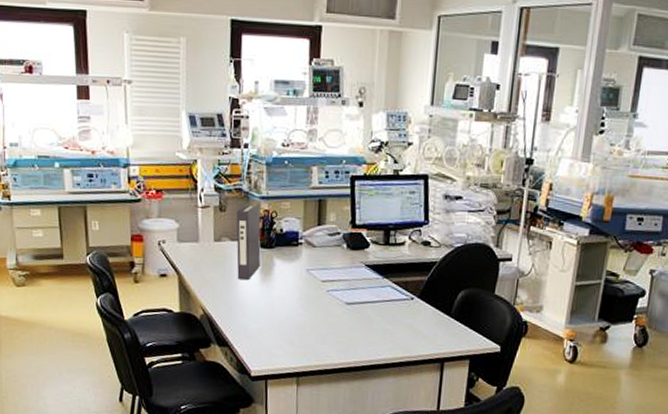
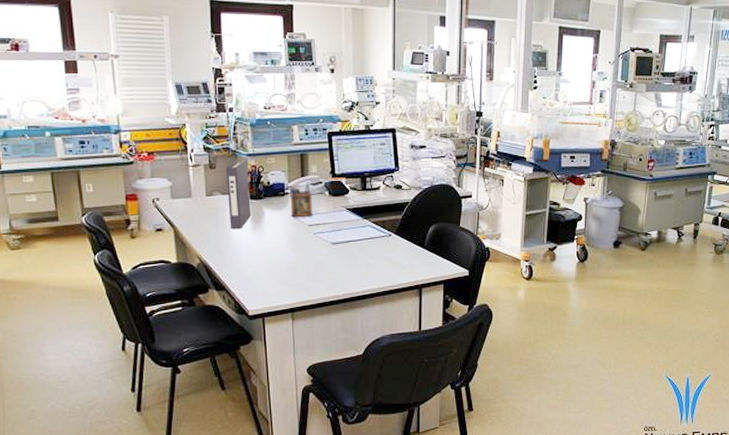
desk organizer: none [303,233,328,271] -> present [290,183,312,217]

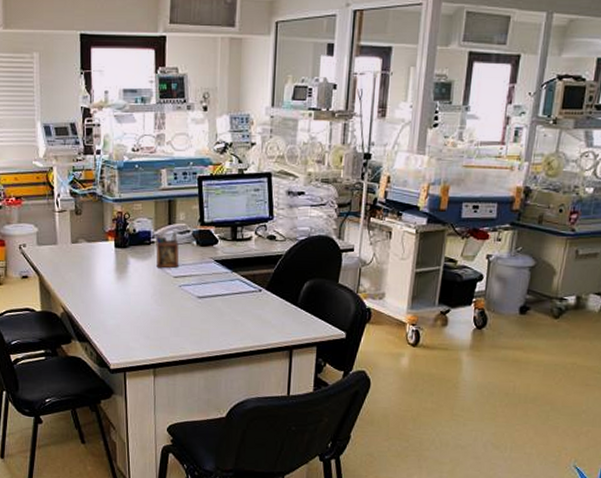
binder: present [225,159,251,228] -> none [91,205,116,278]

